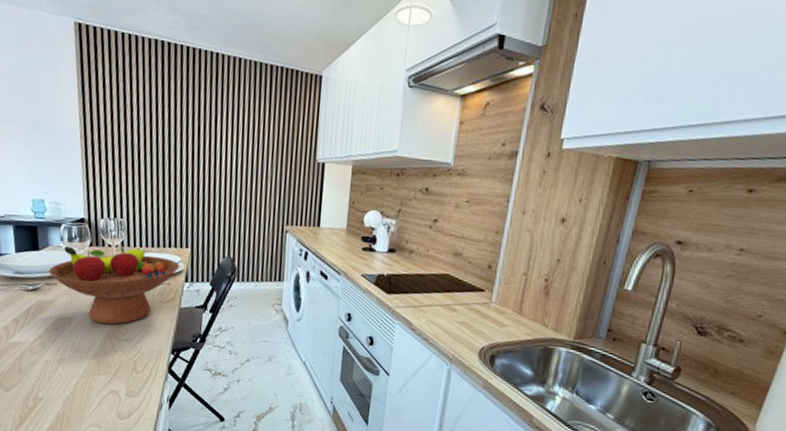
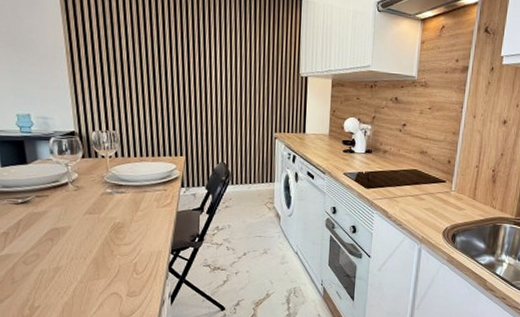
fruit bowl: present [49,245,180,325] -> none [39,157,176,231]

